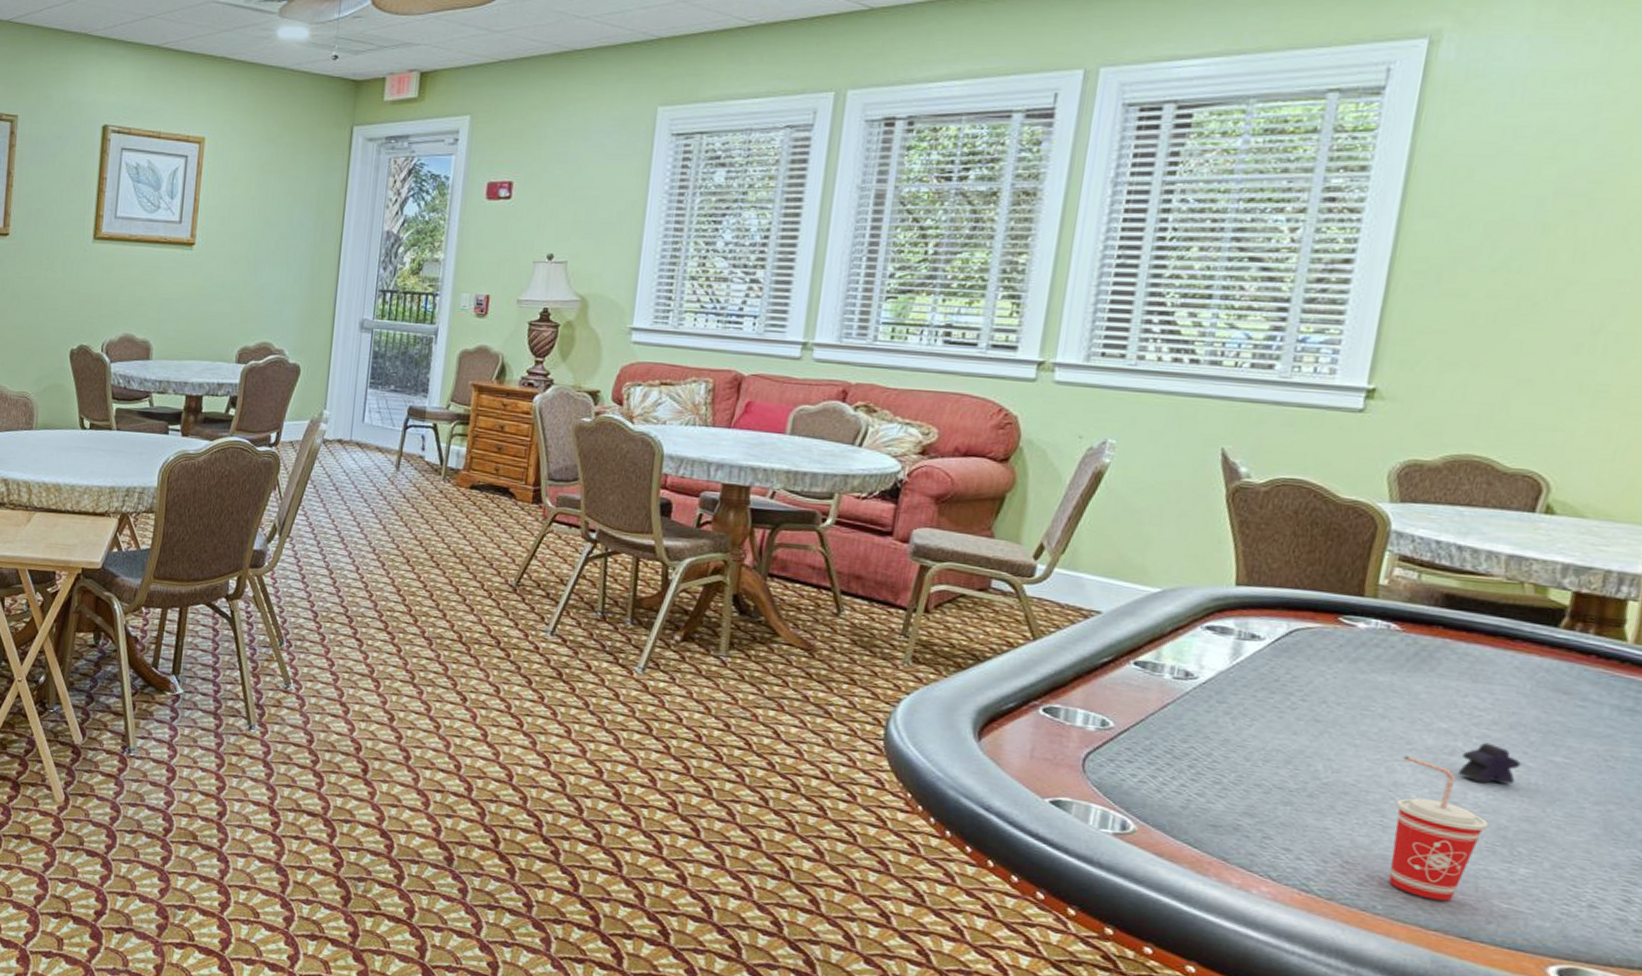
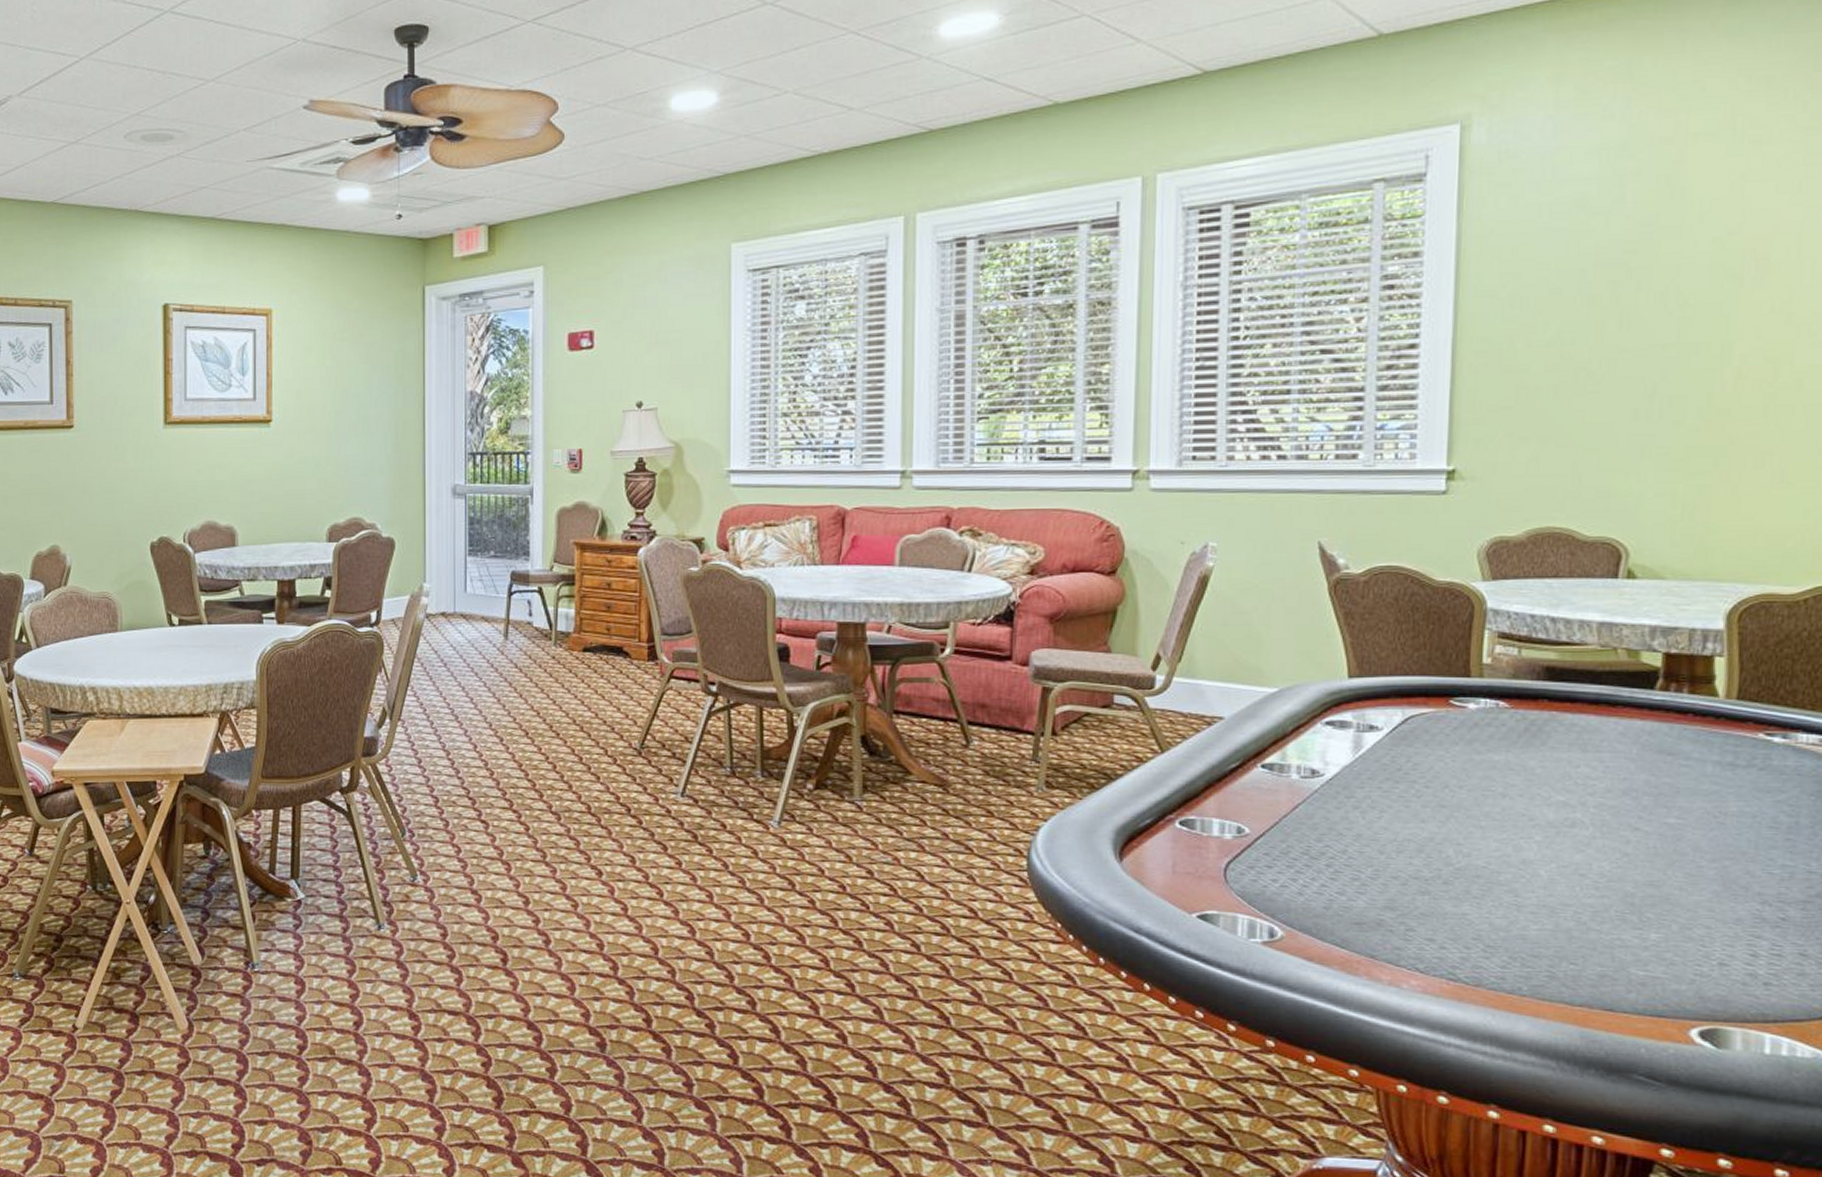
beverage cup: present [1388,756,1489,902] -> none [1527,833,1616,975]
game piece: present [1457,742,1521,784] -> none [1580,811,1638,851]

